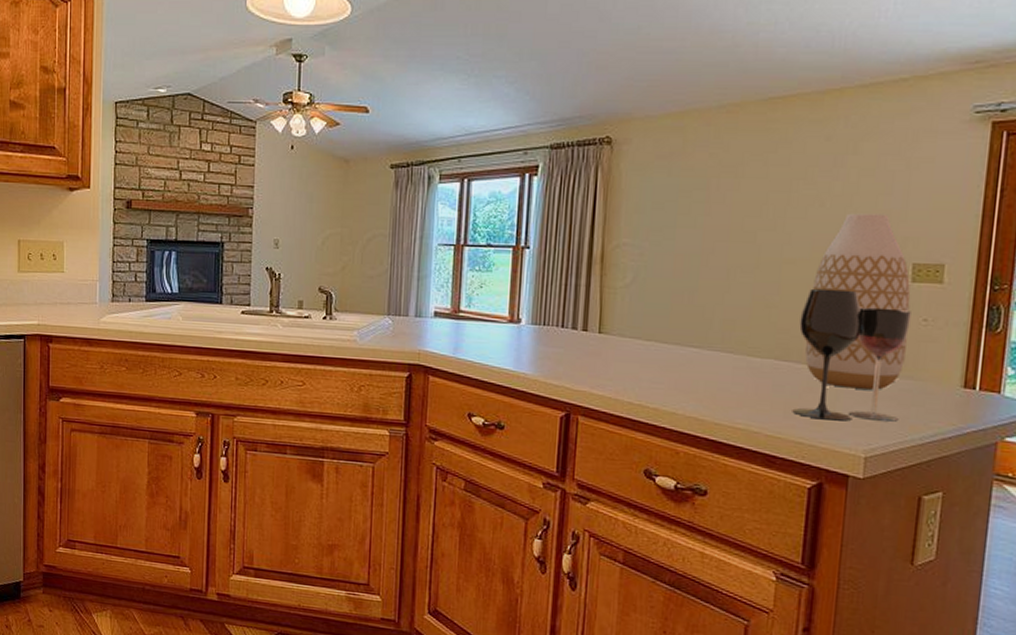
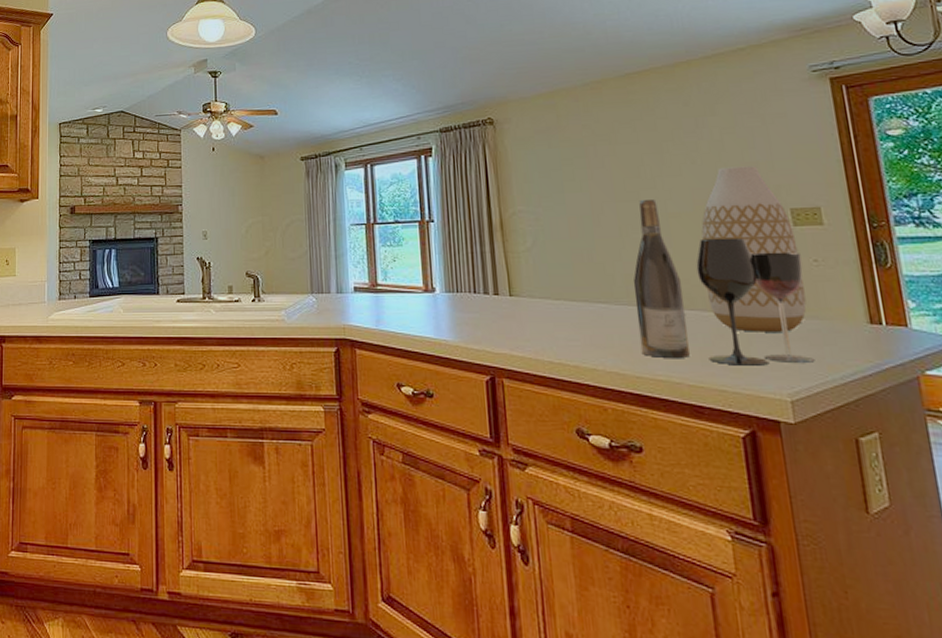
wine bottle: none [725,242,782,408] -> present [632,200,690,358]

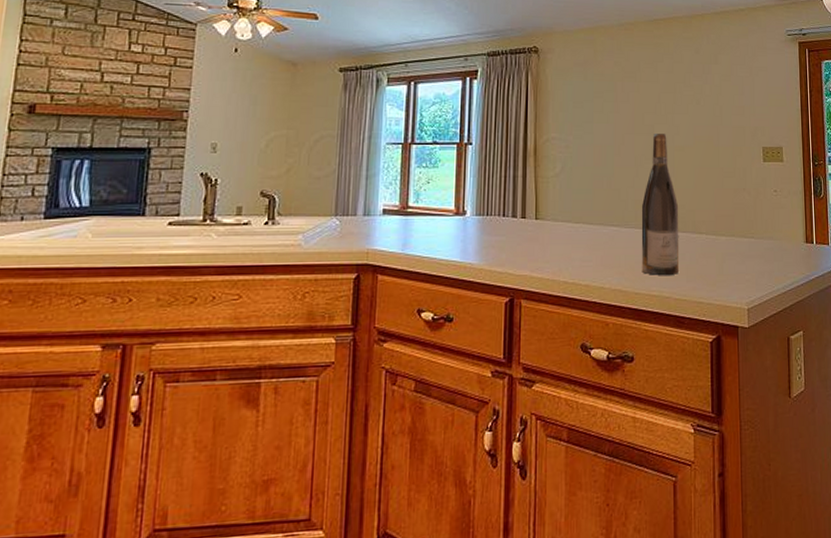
wineglass: present [696,237,769,366] -> none [691,170,736,280]
vase: present [701,166,807,332] -> none [696,109,766,251]
wineglass: present [750,252,815,363] -> none [731,183,767,276]

